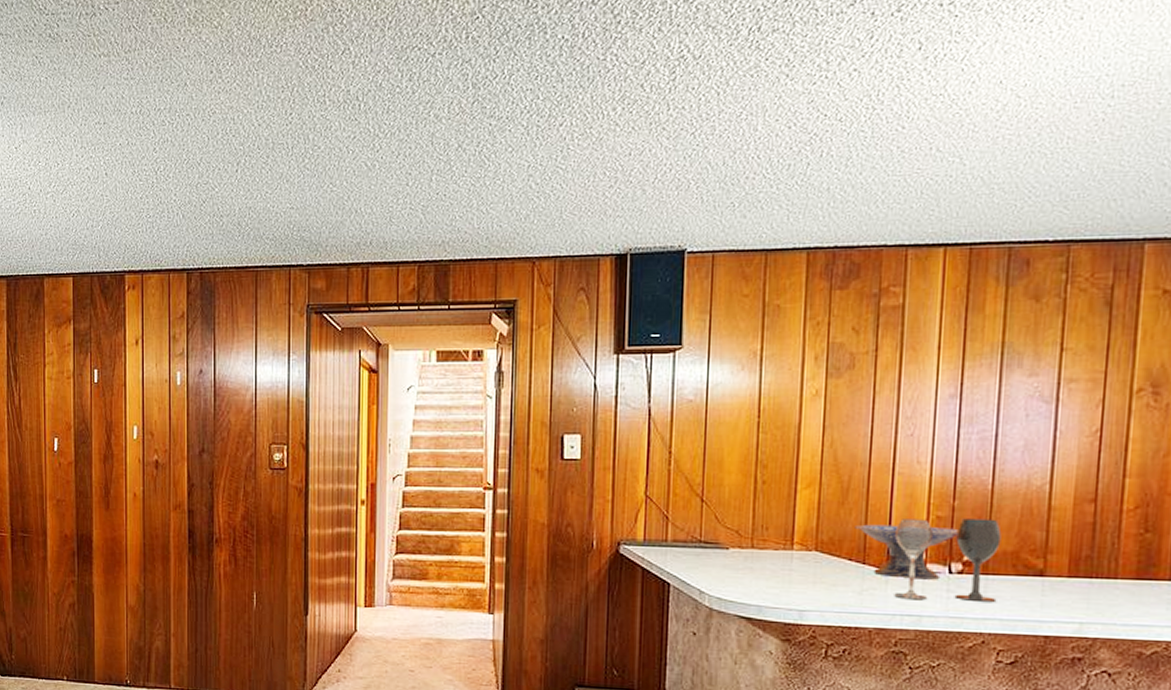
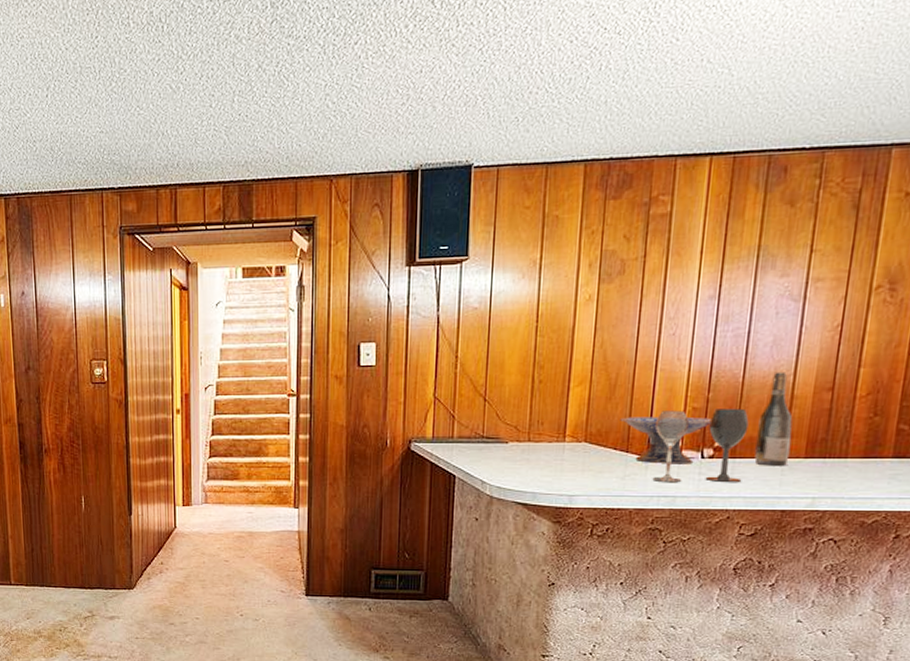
wine bottle: none [1009,479,1052,585] -> present [754,371,793,466]

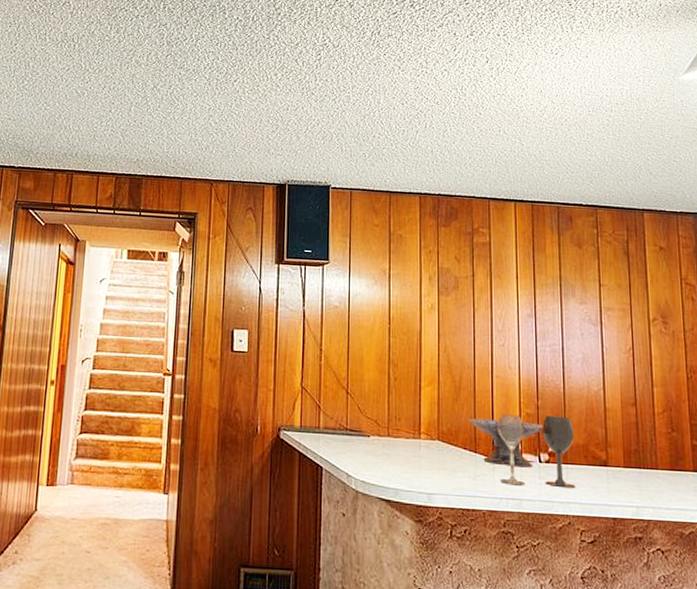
wine bottle: present [754,371,793,466] -> none [581,385,612,474]

